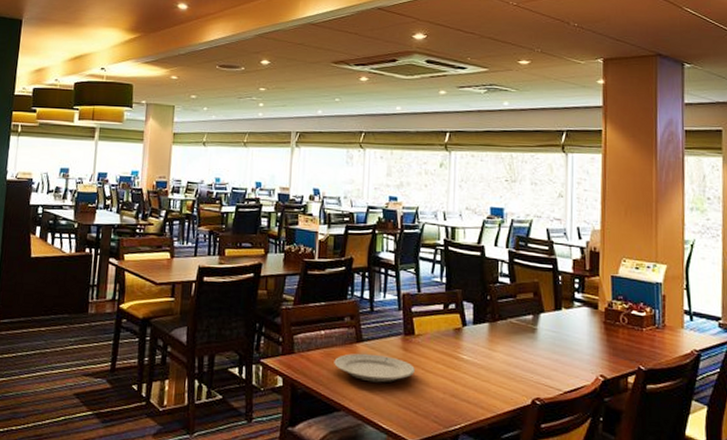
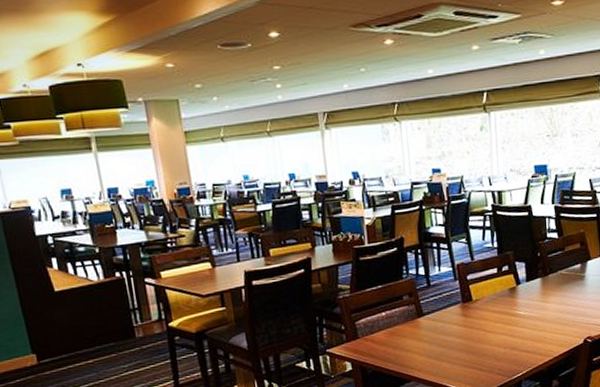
plate: present [334,353,415,383] -> none [398,324,476,351]

